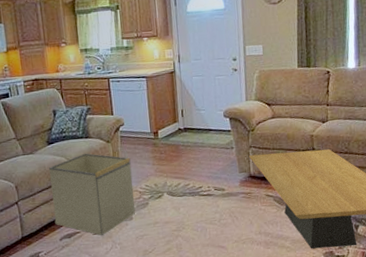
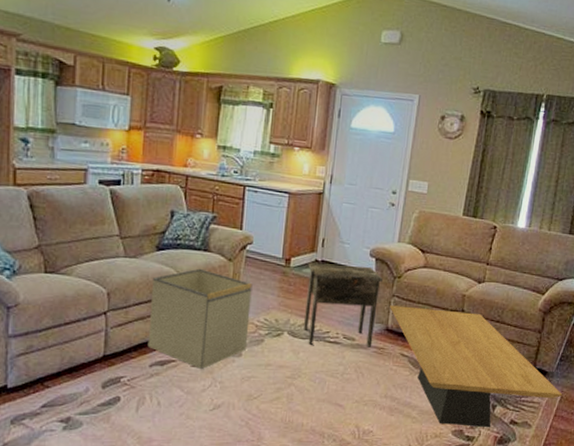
side table: none [173,126,240,200] -> present [303,262,383,348]

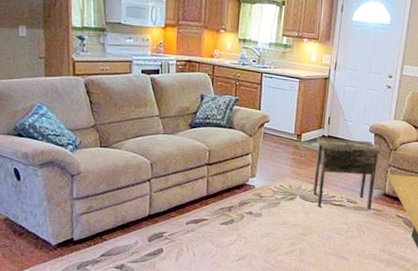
storage bin: present [147,268,253,369] -> none [184,143,270,226]

